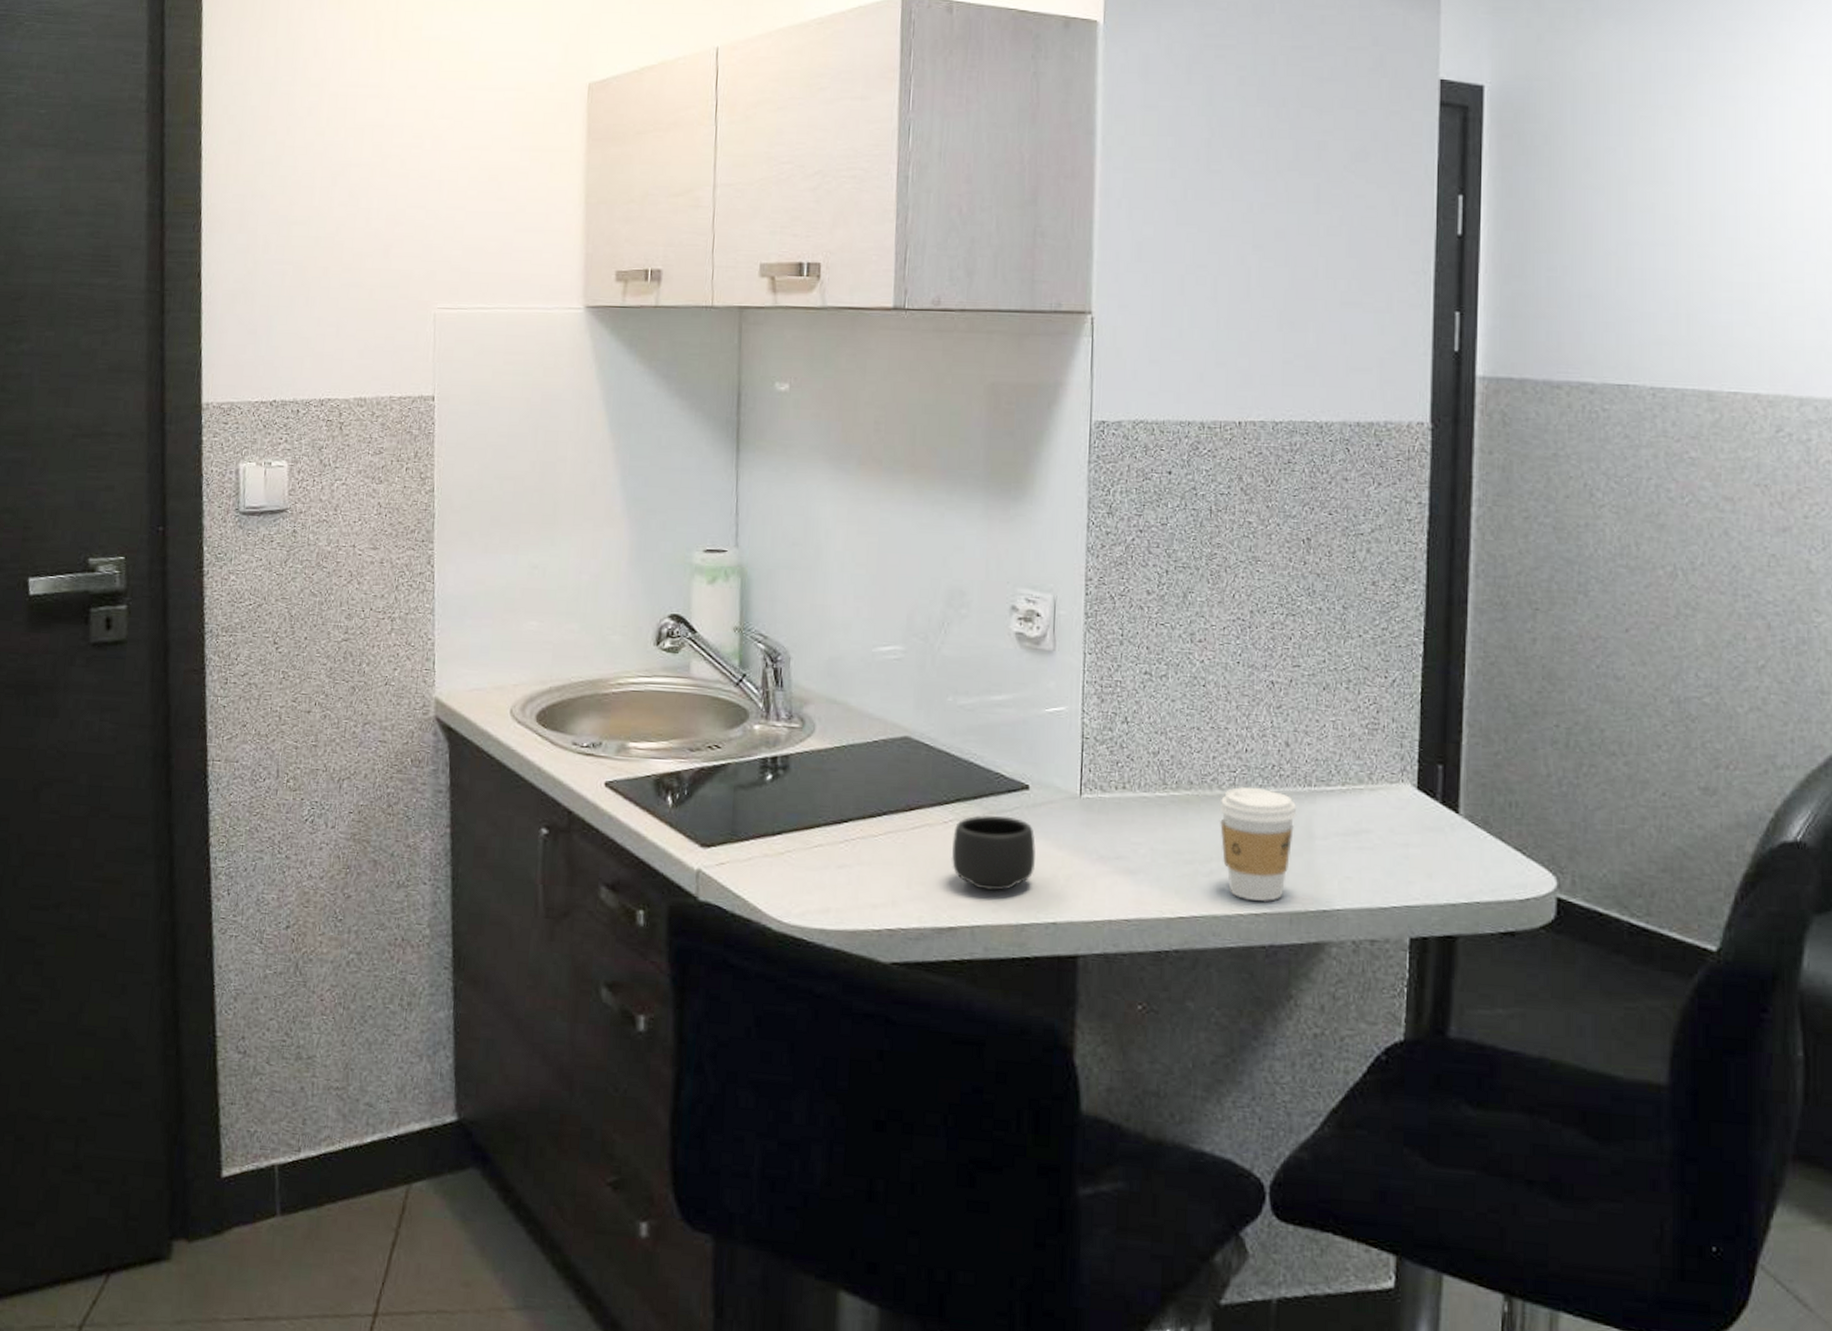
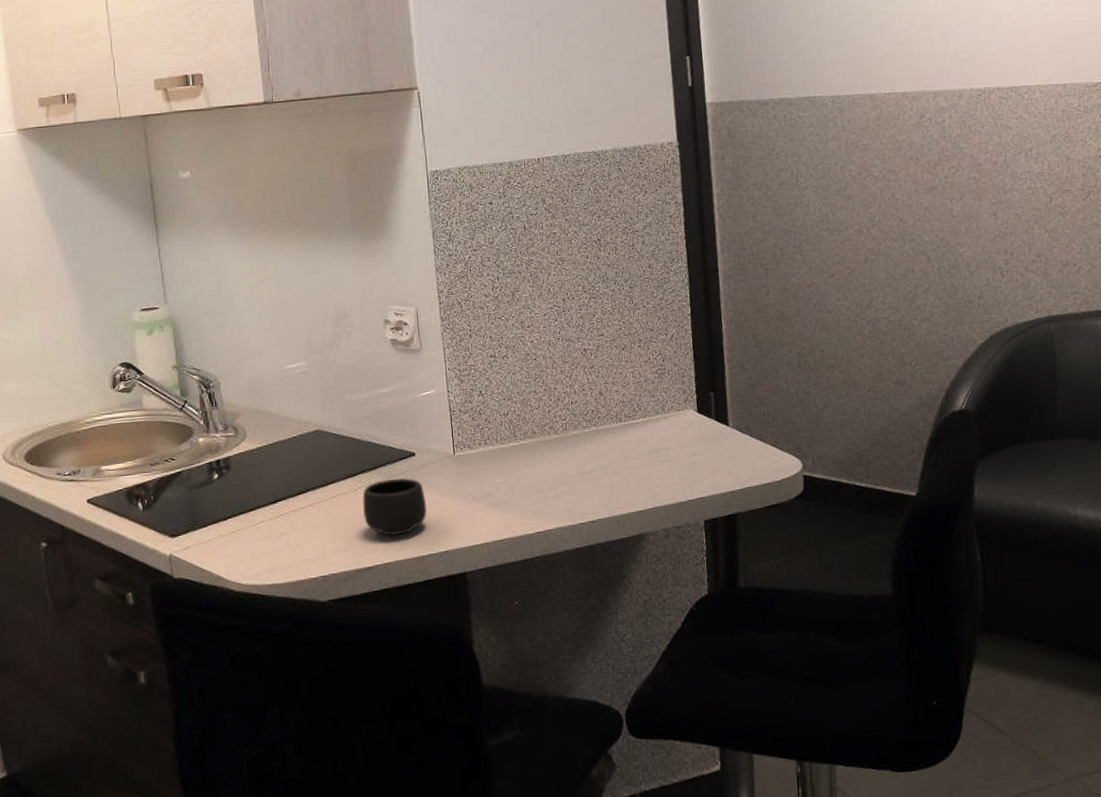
coffee cup: present [1220,786,1297,902] -> none [557,428,614,512]

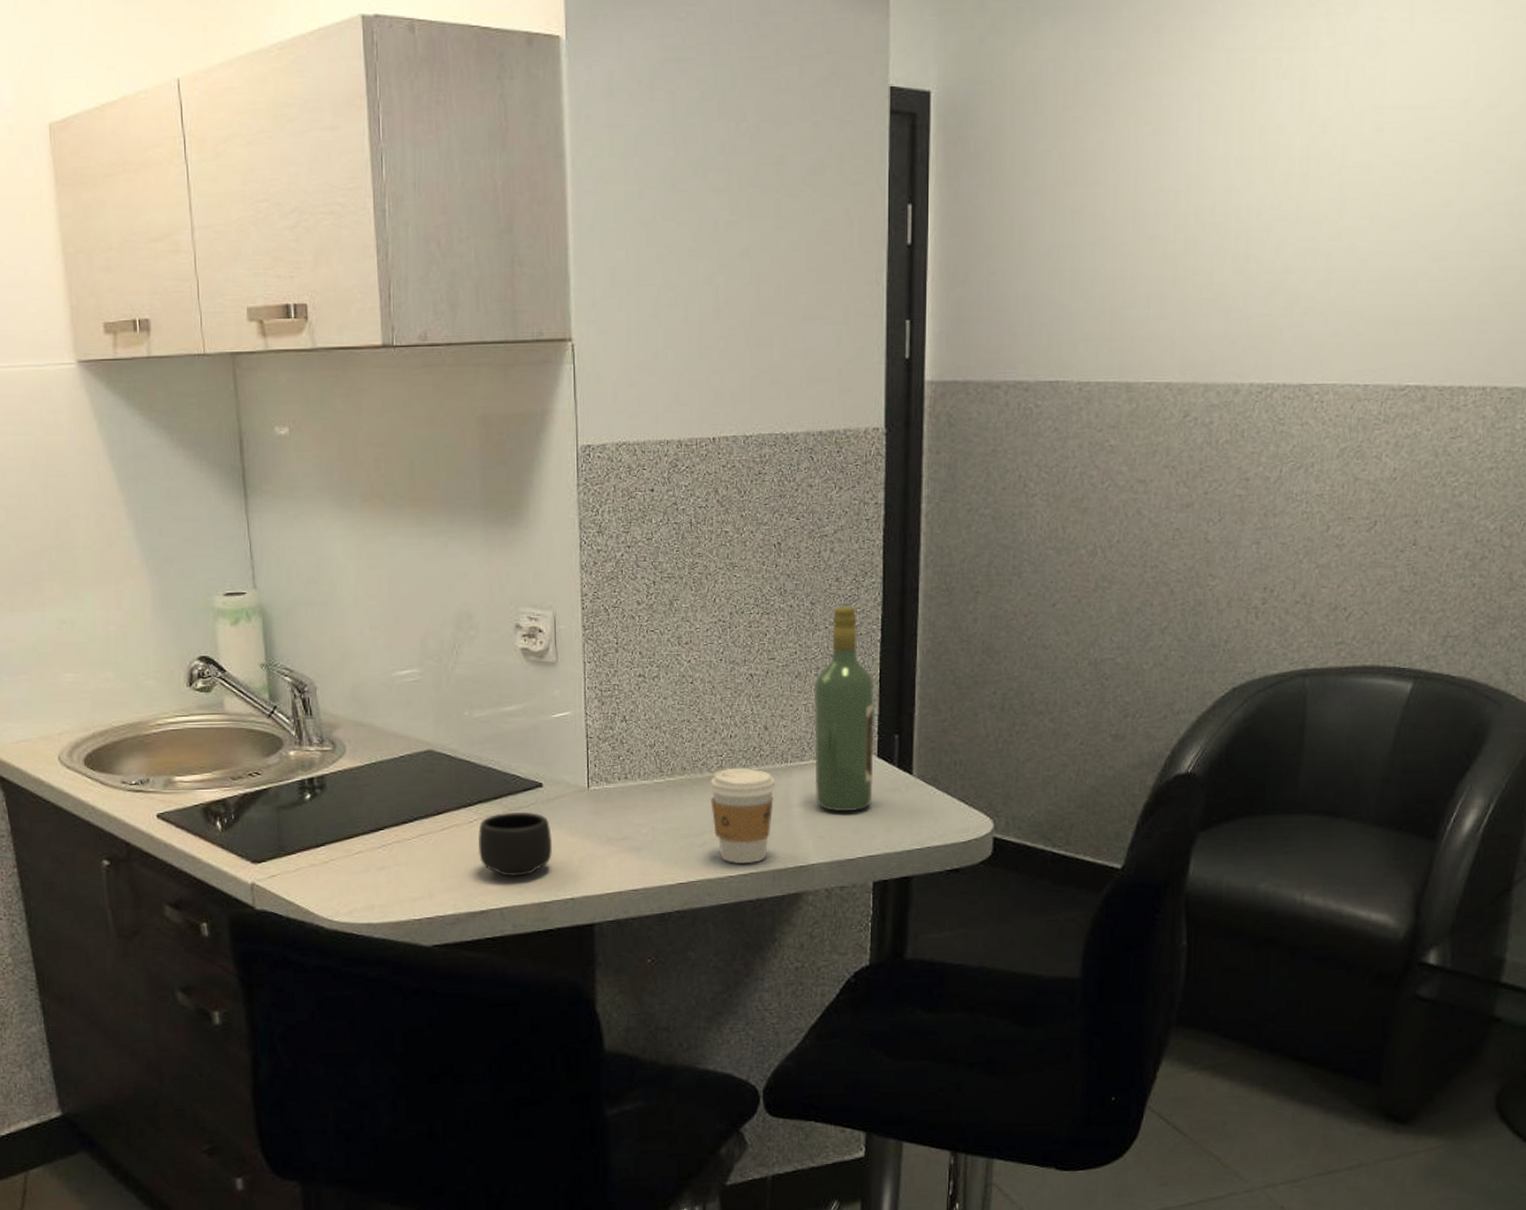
coffee cup: none [557,428,614,512] -> present [710,767,776,864]
wine bottle: none [638,287,697,461] -> present [813,606,875,812]

